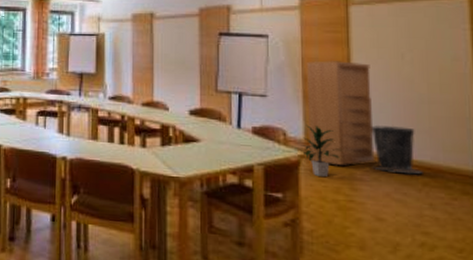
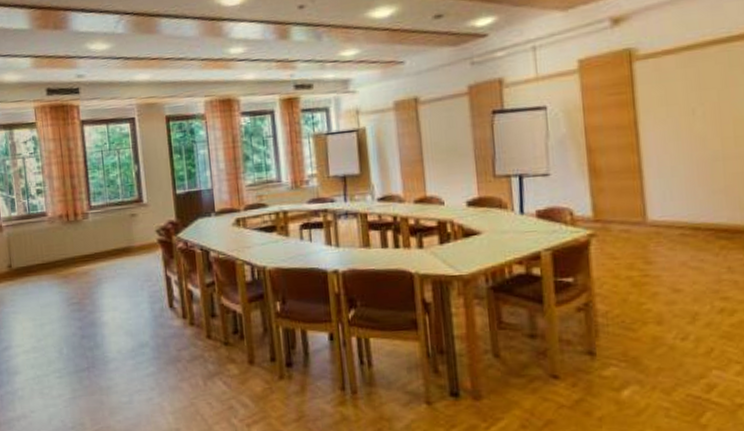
indoor plant: present [300,124,346,176] -> none [589,198,638,254]
bookshelf: present [306,61,375,165] -> none [589,124,669,240]
trash can: present [372,125,423,174] -> none [664,188,720,240]

